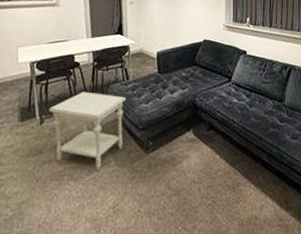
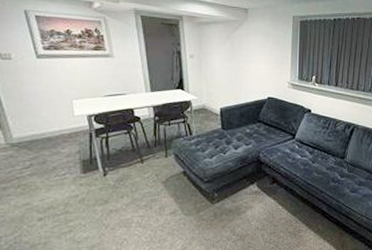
side table: present [48,91,127,171] -> none [111,146,191,219]

